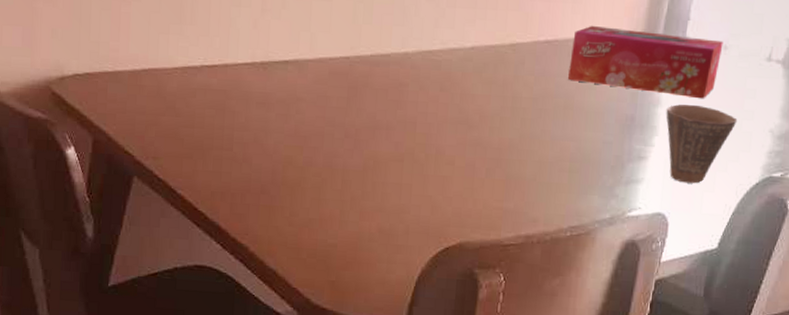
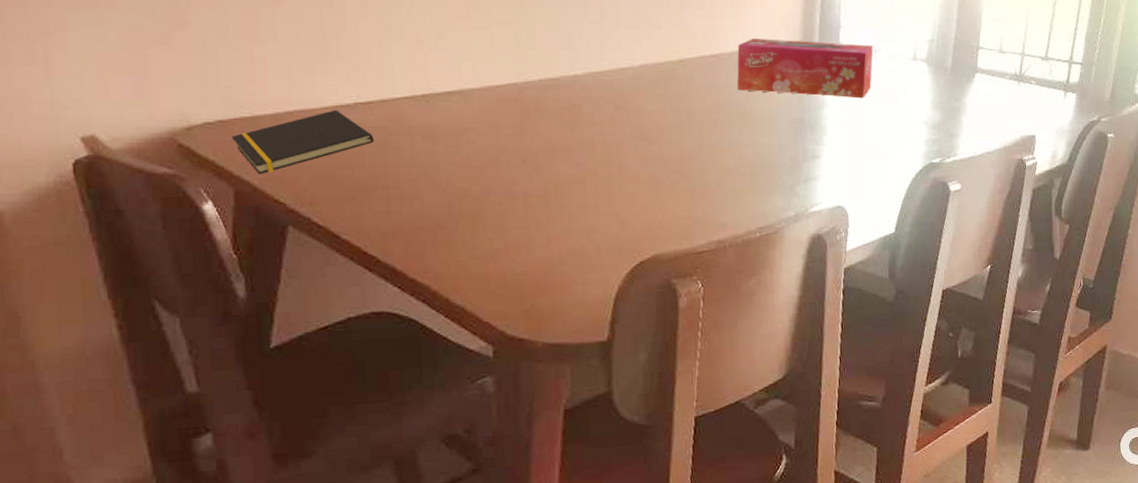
notepad: none [95,70,215,127] -> present [232,109,374,175]
cup: present [666,103,738,184] -> none [831,104,896,176]

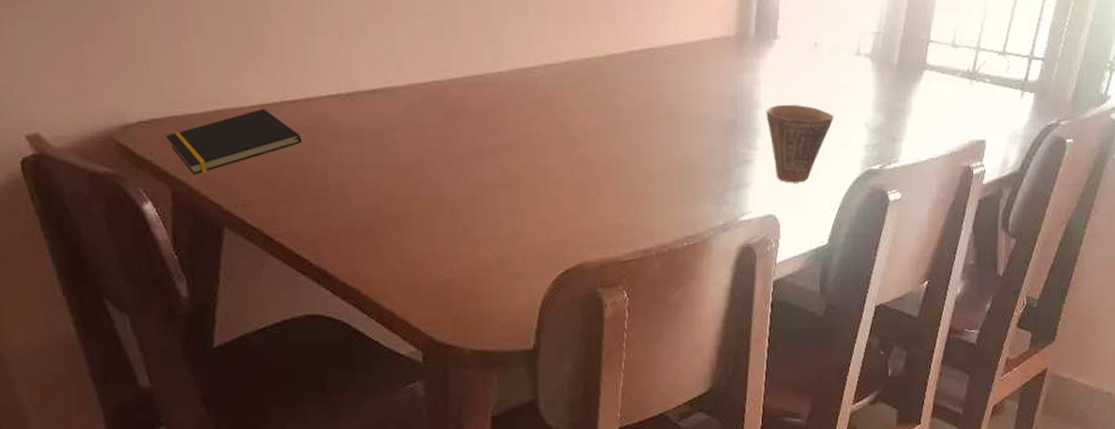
tissue box: present [737,38,874,99] -> none [667,30,813,98]
cup: none [831,104,896,176] -> present [766,104,834,183]

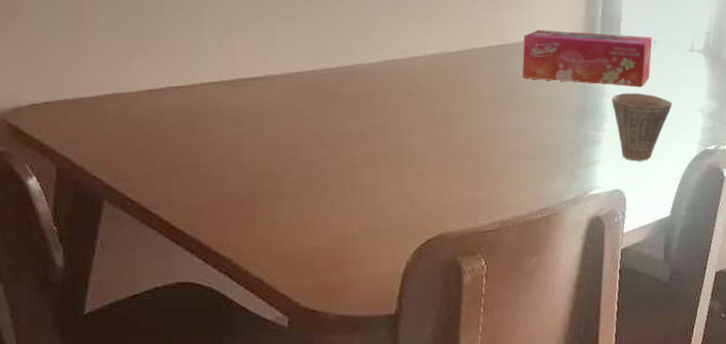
notepad: present [166,108,302,175] -> none [55,93,184,153]
tissue box: none [667,30,813,98] -> present [522,29,653,88]

